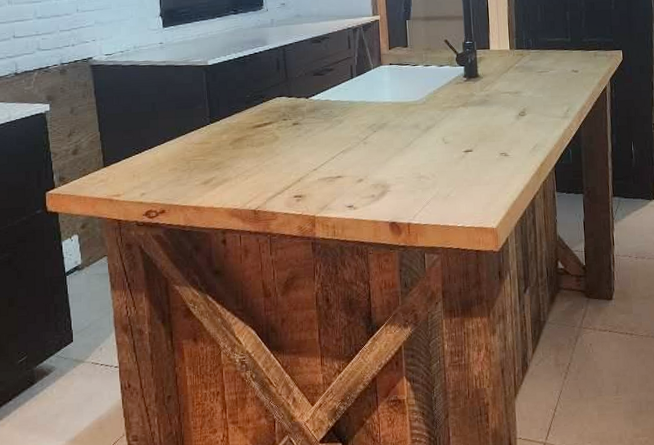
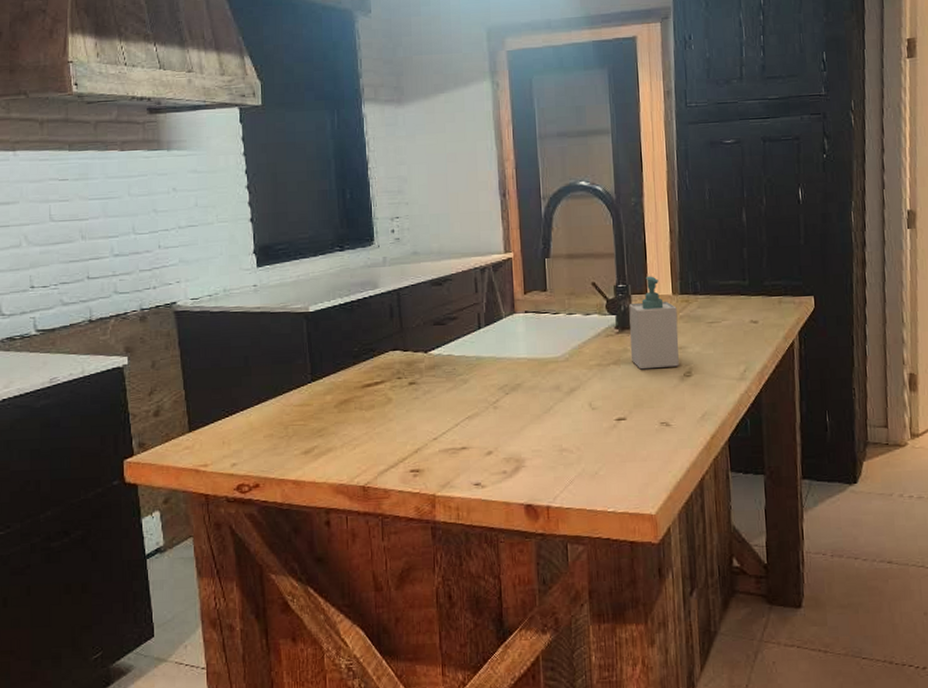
soap bottle: none [475,34,515,111] -> present [629,276,679,370]

